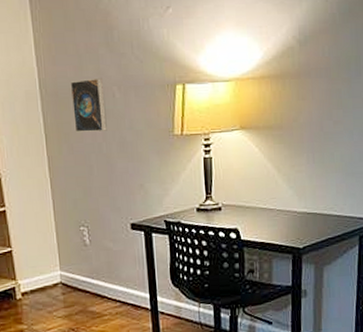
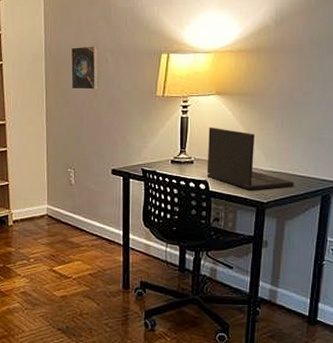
laptop: none [235,166,330,235] -> present [207,127,294,190]

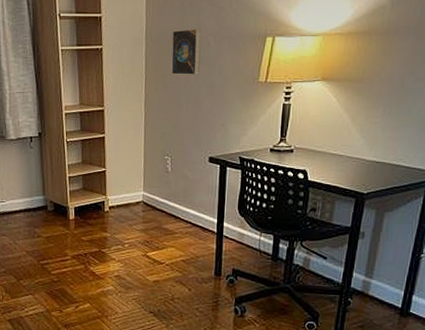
laptop: present [207,127,294,190] -> none [306,114,398,180]

